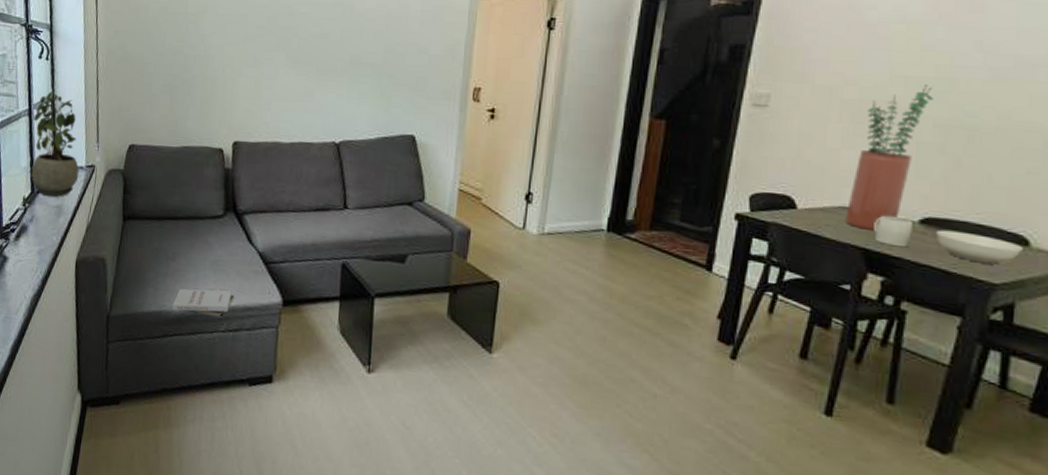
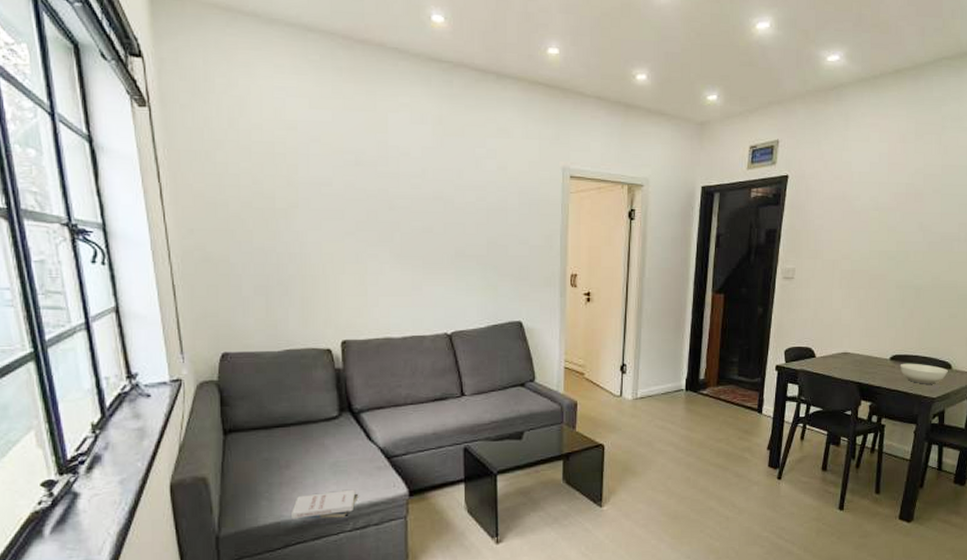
potted plant: present [31,91,79,197] -> none [94,300,162,418]
vase: present [844,85,934,232] -> none [846,257,896,369]
mug: present [874,215,913,248] -> none [864,356,886,379]

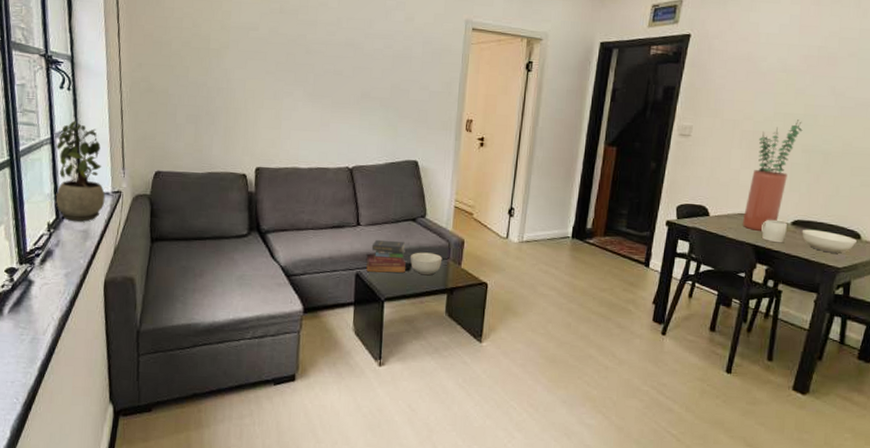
potted plant: none [94,300,162,418] -> present [55,120,106,222]
books: present [290,489,359,520] -> none [200,301,260,326]
books: none [473,408,517,444] -> present [366,239,406,273]
bowl: none [521,418,556,443] -> present [410,252,443,276]
vase: none [846,257,896,369] -> present [742,120,803,232]
mug: none [864,356,886,379] -> present [761,219,787,243]

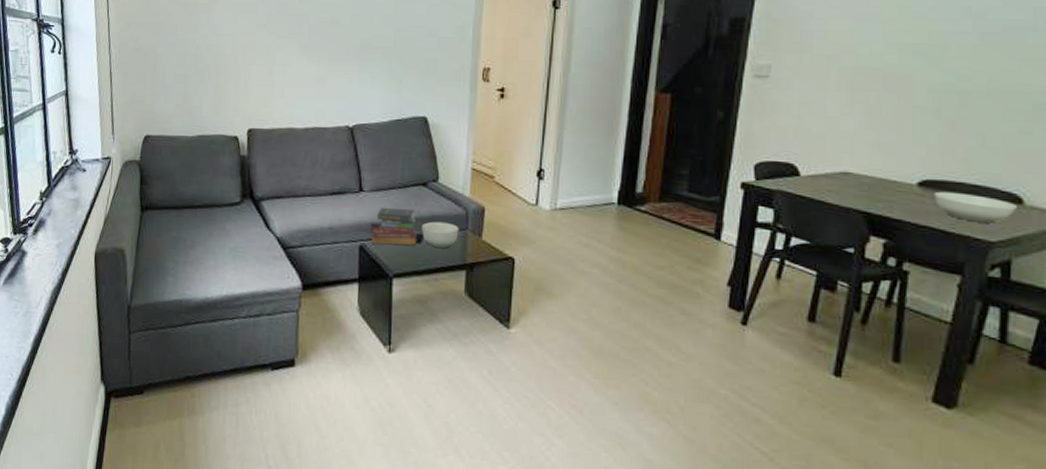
potted plant: present [55,120,106,222] -> none [47,84,96,190]
vase: present [742,120,803,232] -> none [846,51,927,196]
mug: present [761,219,787,243] -> none [875,179,911,210]

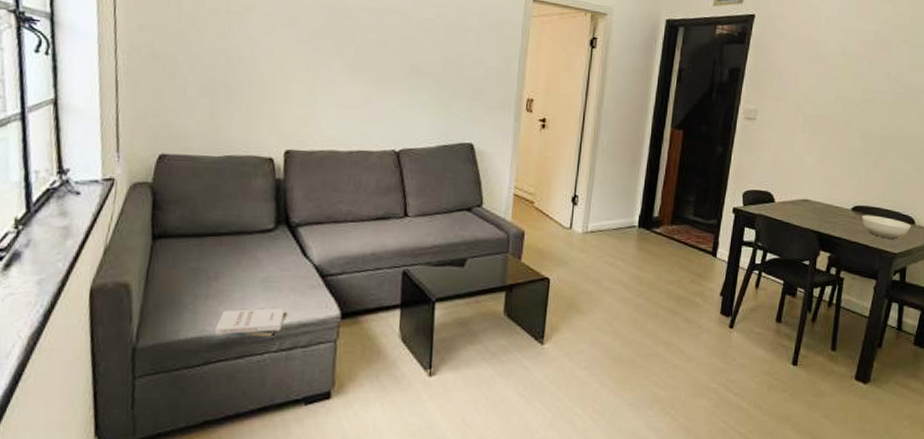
books: none [192,276,255,303] -> present [214,307,288,337]
books: present [370,207,416,245] -> none [414,232,460,270]
bowl: present [421,221,460,249] -> none [464,245,501,272]

